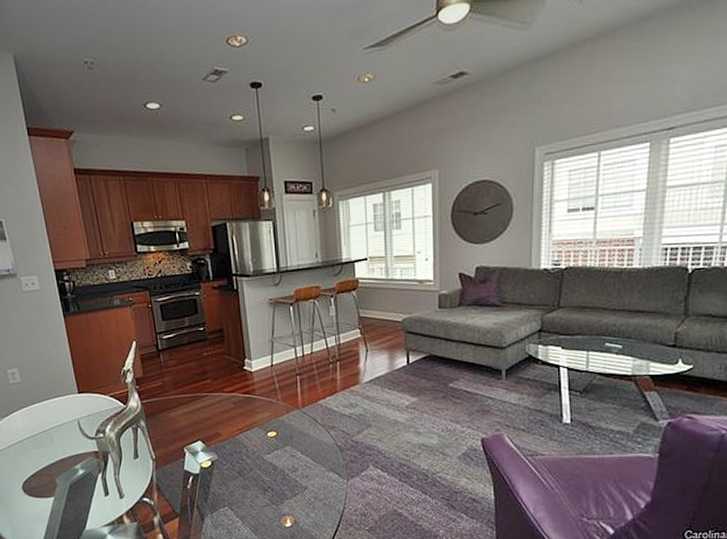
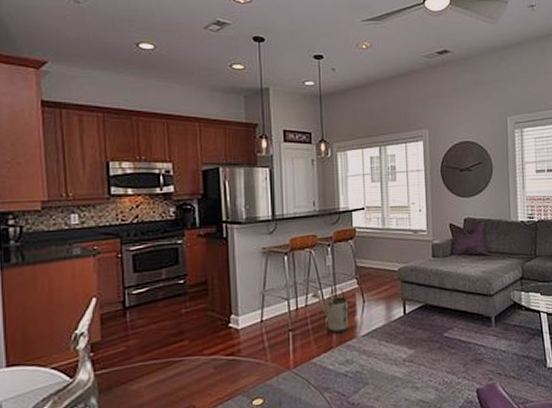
watering can: none [316,337,352,380] -> present [312,288,349,334]

